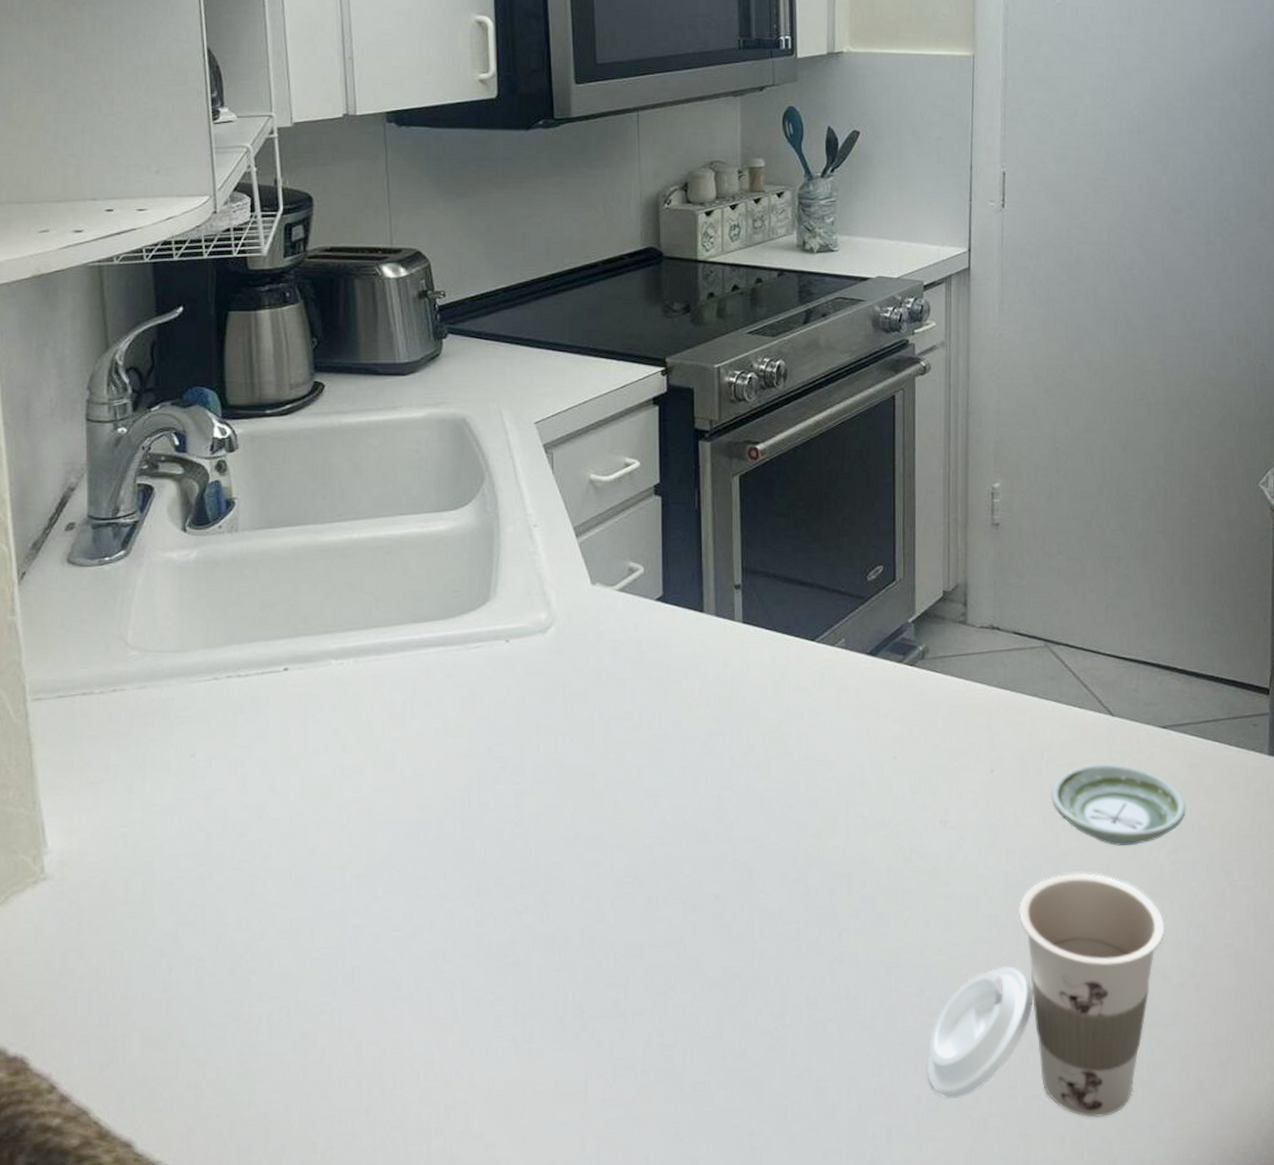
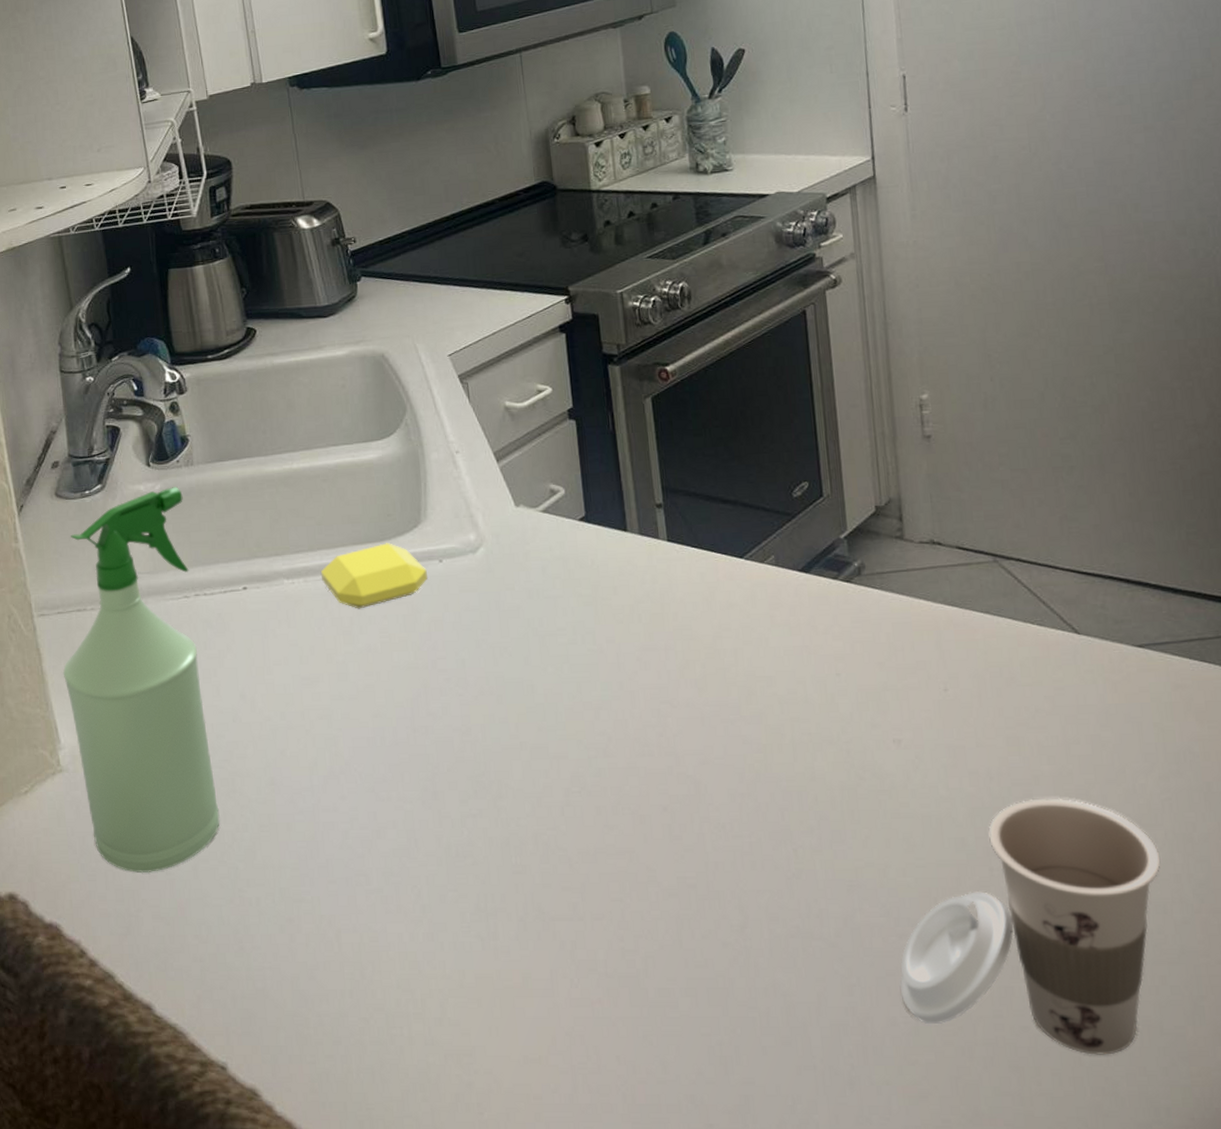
spray bottle: none [57,555,233,992] -> present [62,487,220,873]
soap bar: none [374,621,491,693] -> present [320,543,428,609]
saucer: present [1051,764,1186,846] -> none [1014,684,1175,772]

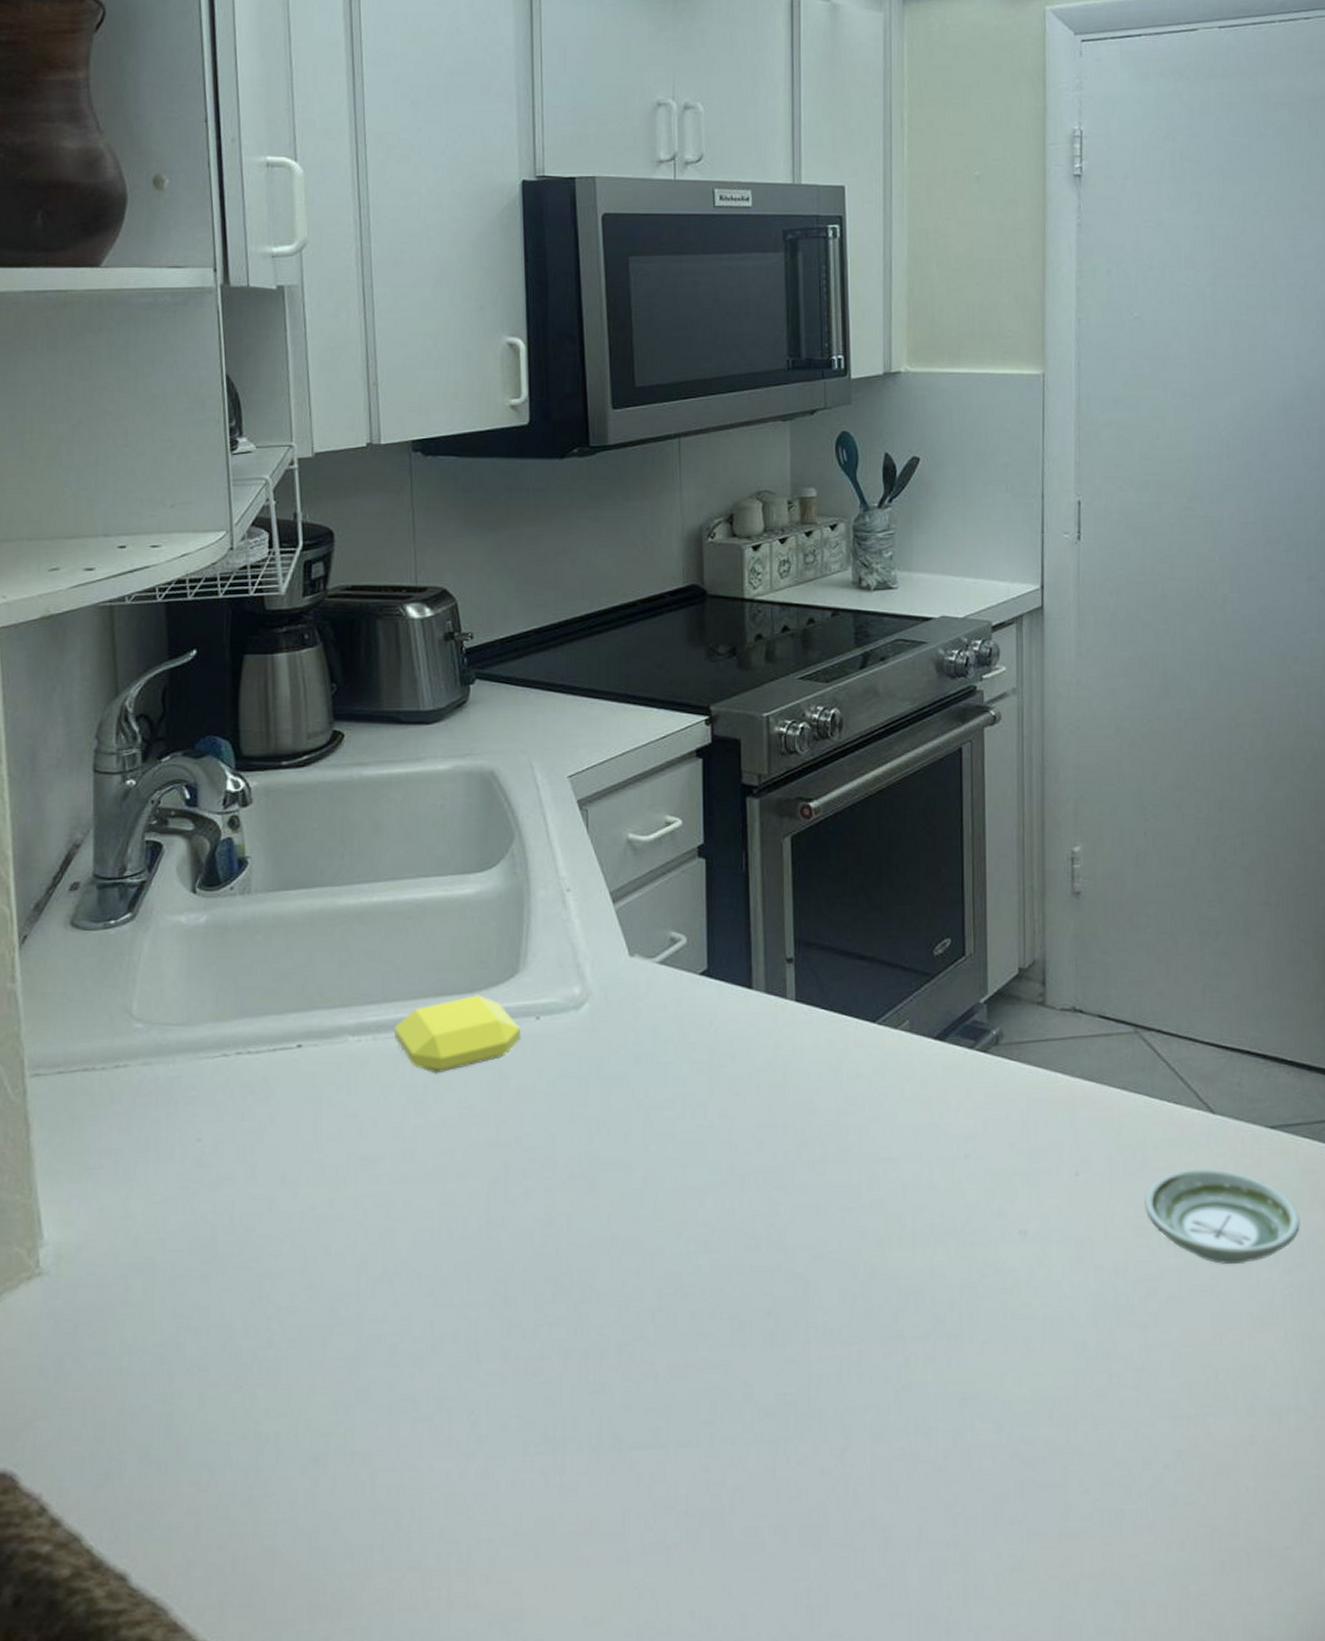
spray bottle: present [62,487,220,873] -> none [55,919,240,1404]
cup: present [899,798,1160,1055] -> none [1007,1295,1278,1584]
saucer: none [1014,684,1175,772] -> present [1144,1169,1300,1265]

